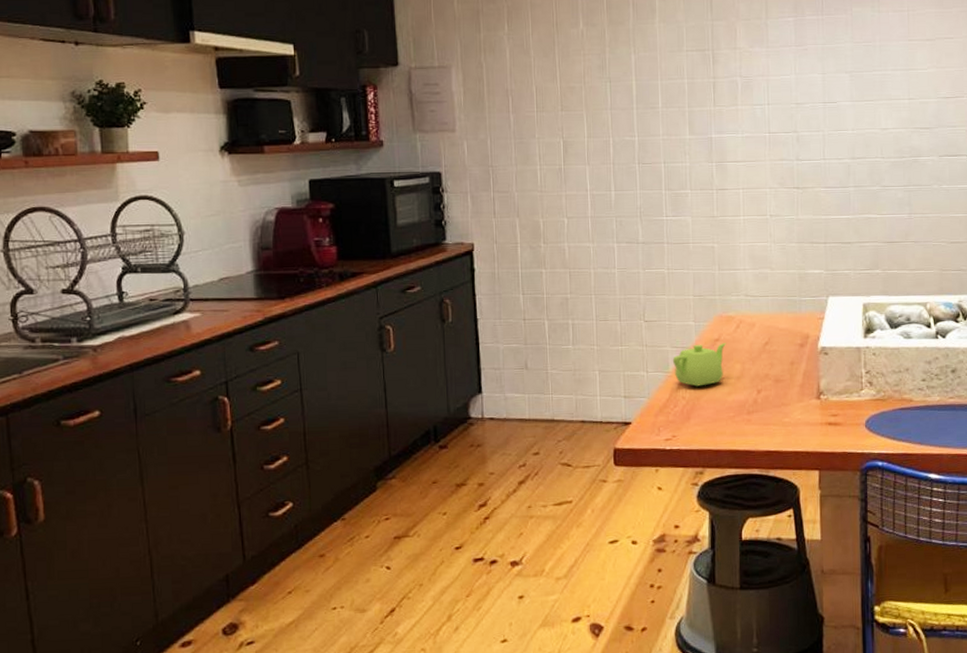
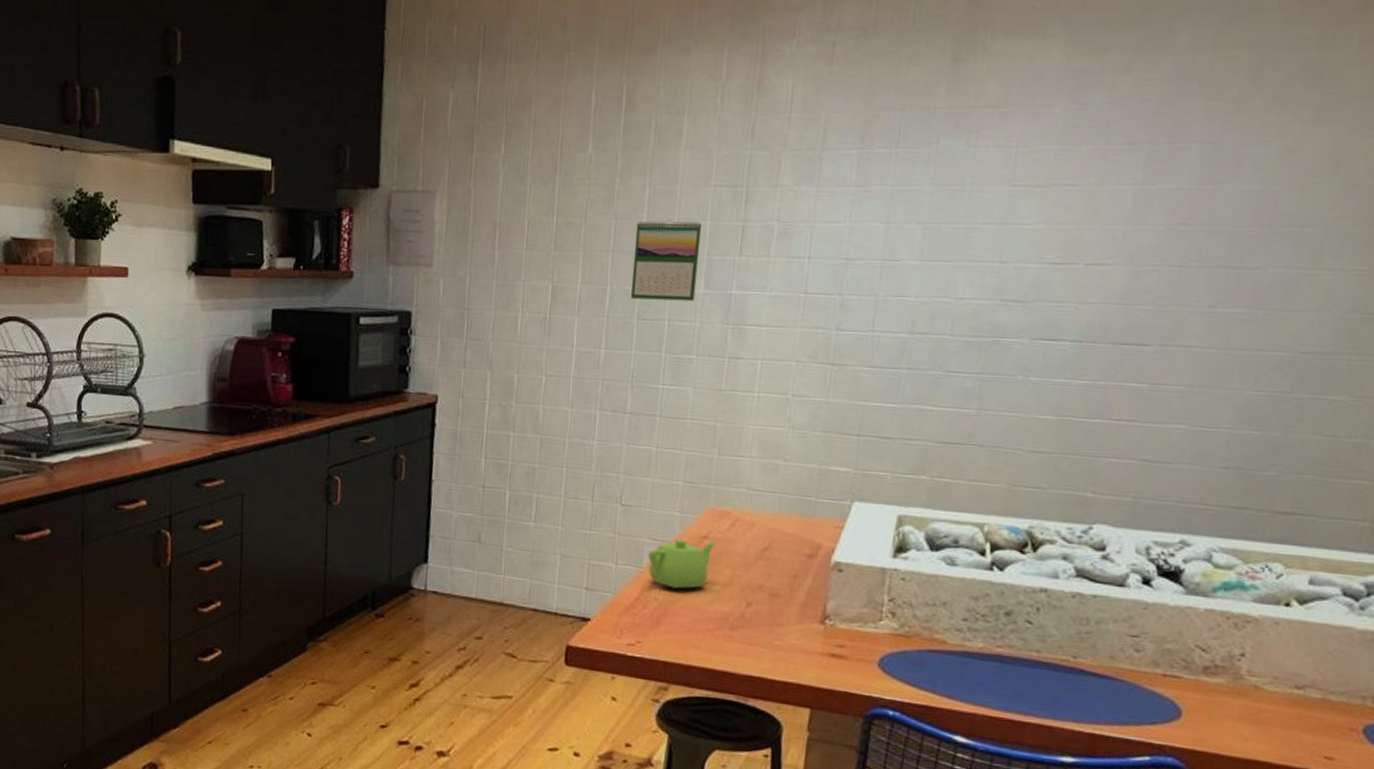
calendar: none [628,80,683,147] -> present [631,220,702,302]

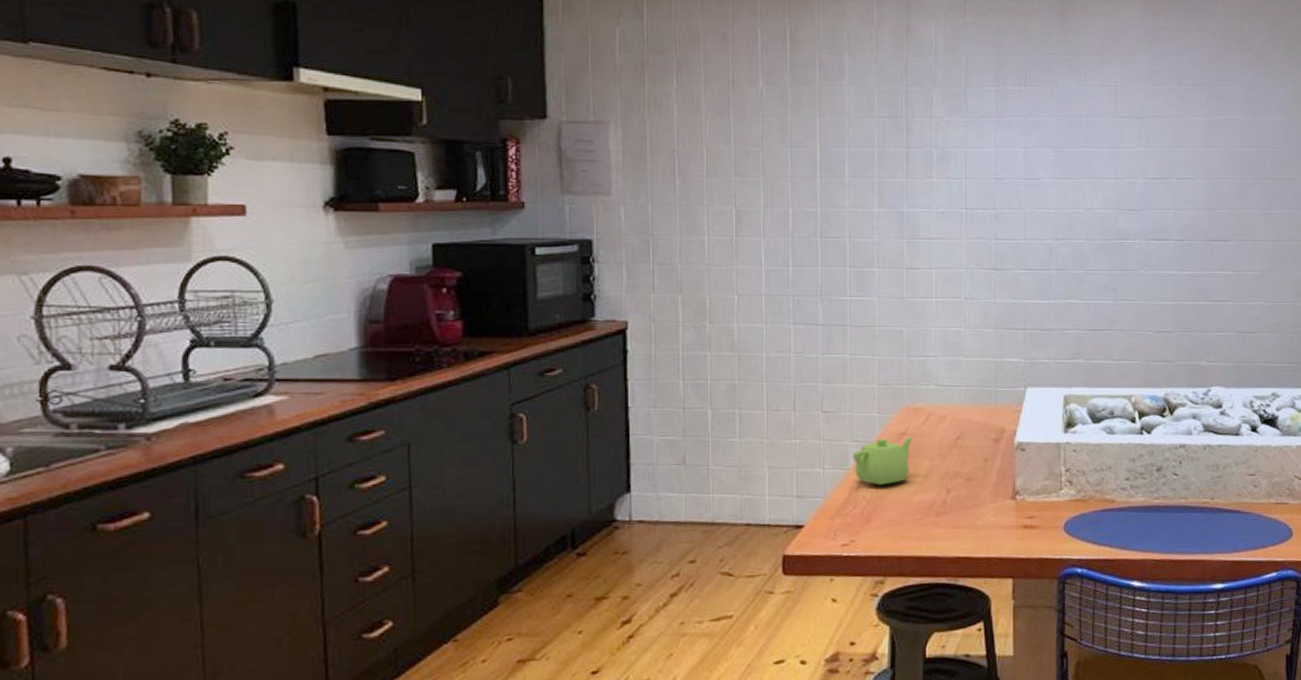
calendar: present [631,220,702,302] -> none [811,147,871,220]

